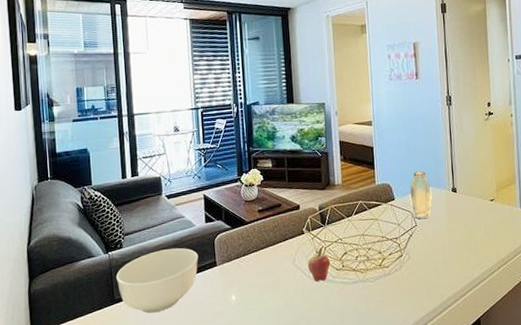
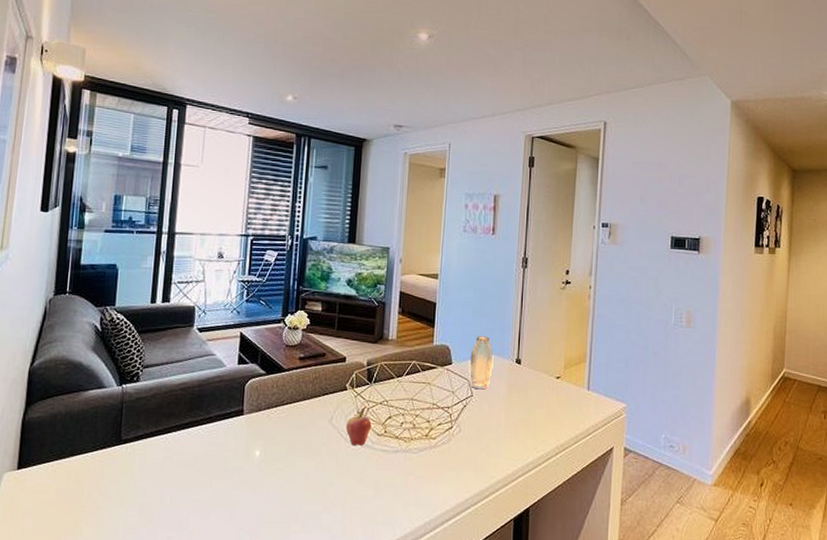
bowl: present [116,248,199,313] -> none [126,388,225,460]

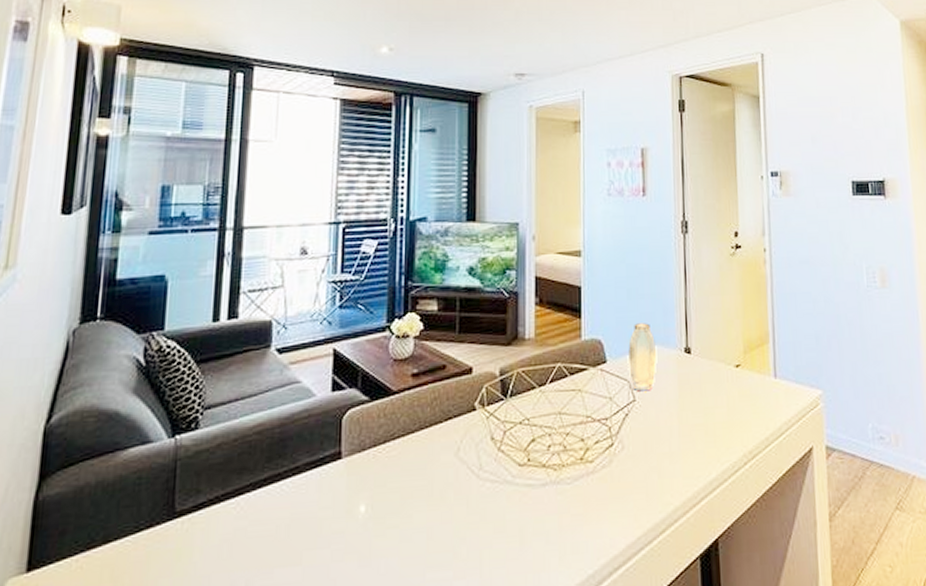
fruit: present [345,405,372,446] -> none [476,427,510,483]

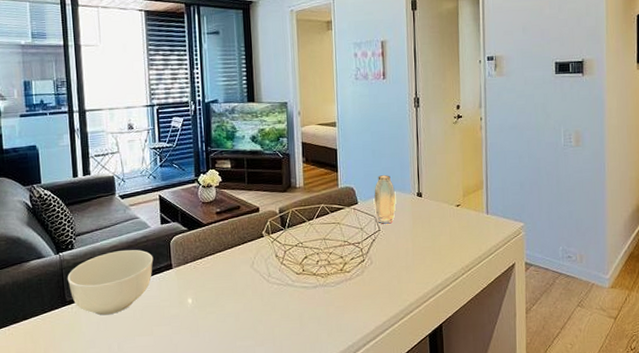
bowl: none [181,429,316,534] -> present [67,249,154,316]

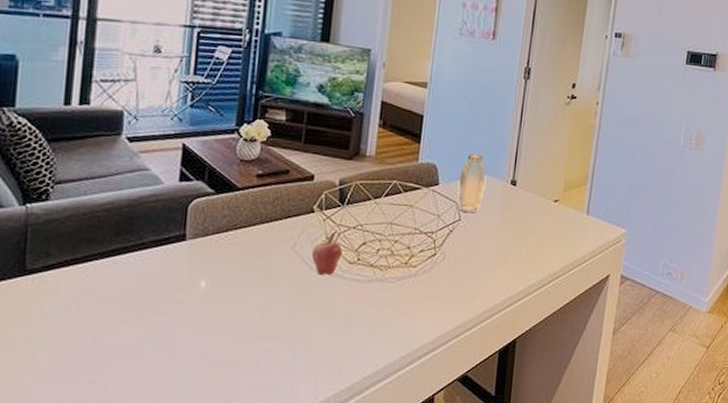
bowl: present [67,249,154,316] -> none [32,209,162,293]
fruit: none [266,248,290,285] -> present [311,230,343,275]

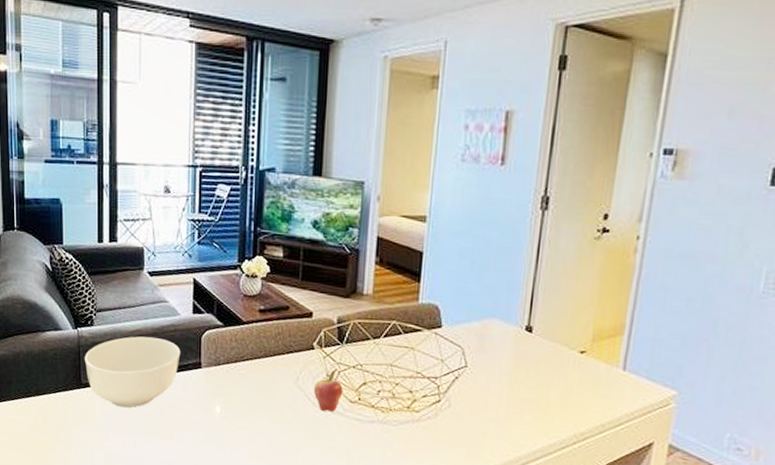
bowl: none [32,209,162,293] -> present [84,336,181,408]
vase: present [458,154,486,213] -> none [464,295,495,360]

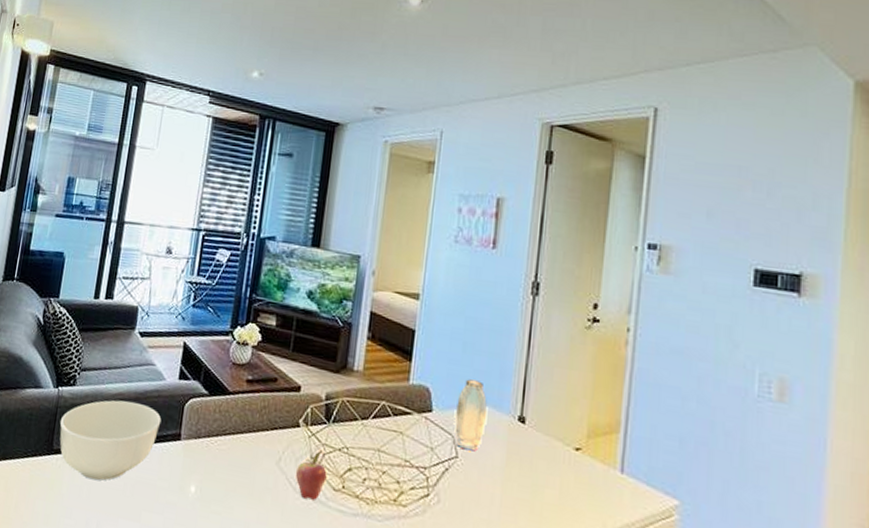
vase: none [464,295,495,360] -> present [455,379,487,451]

